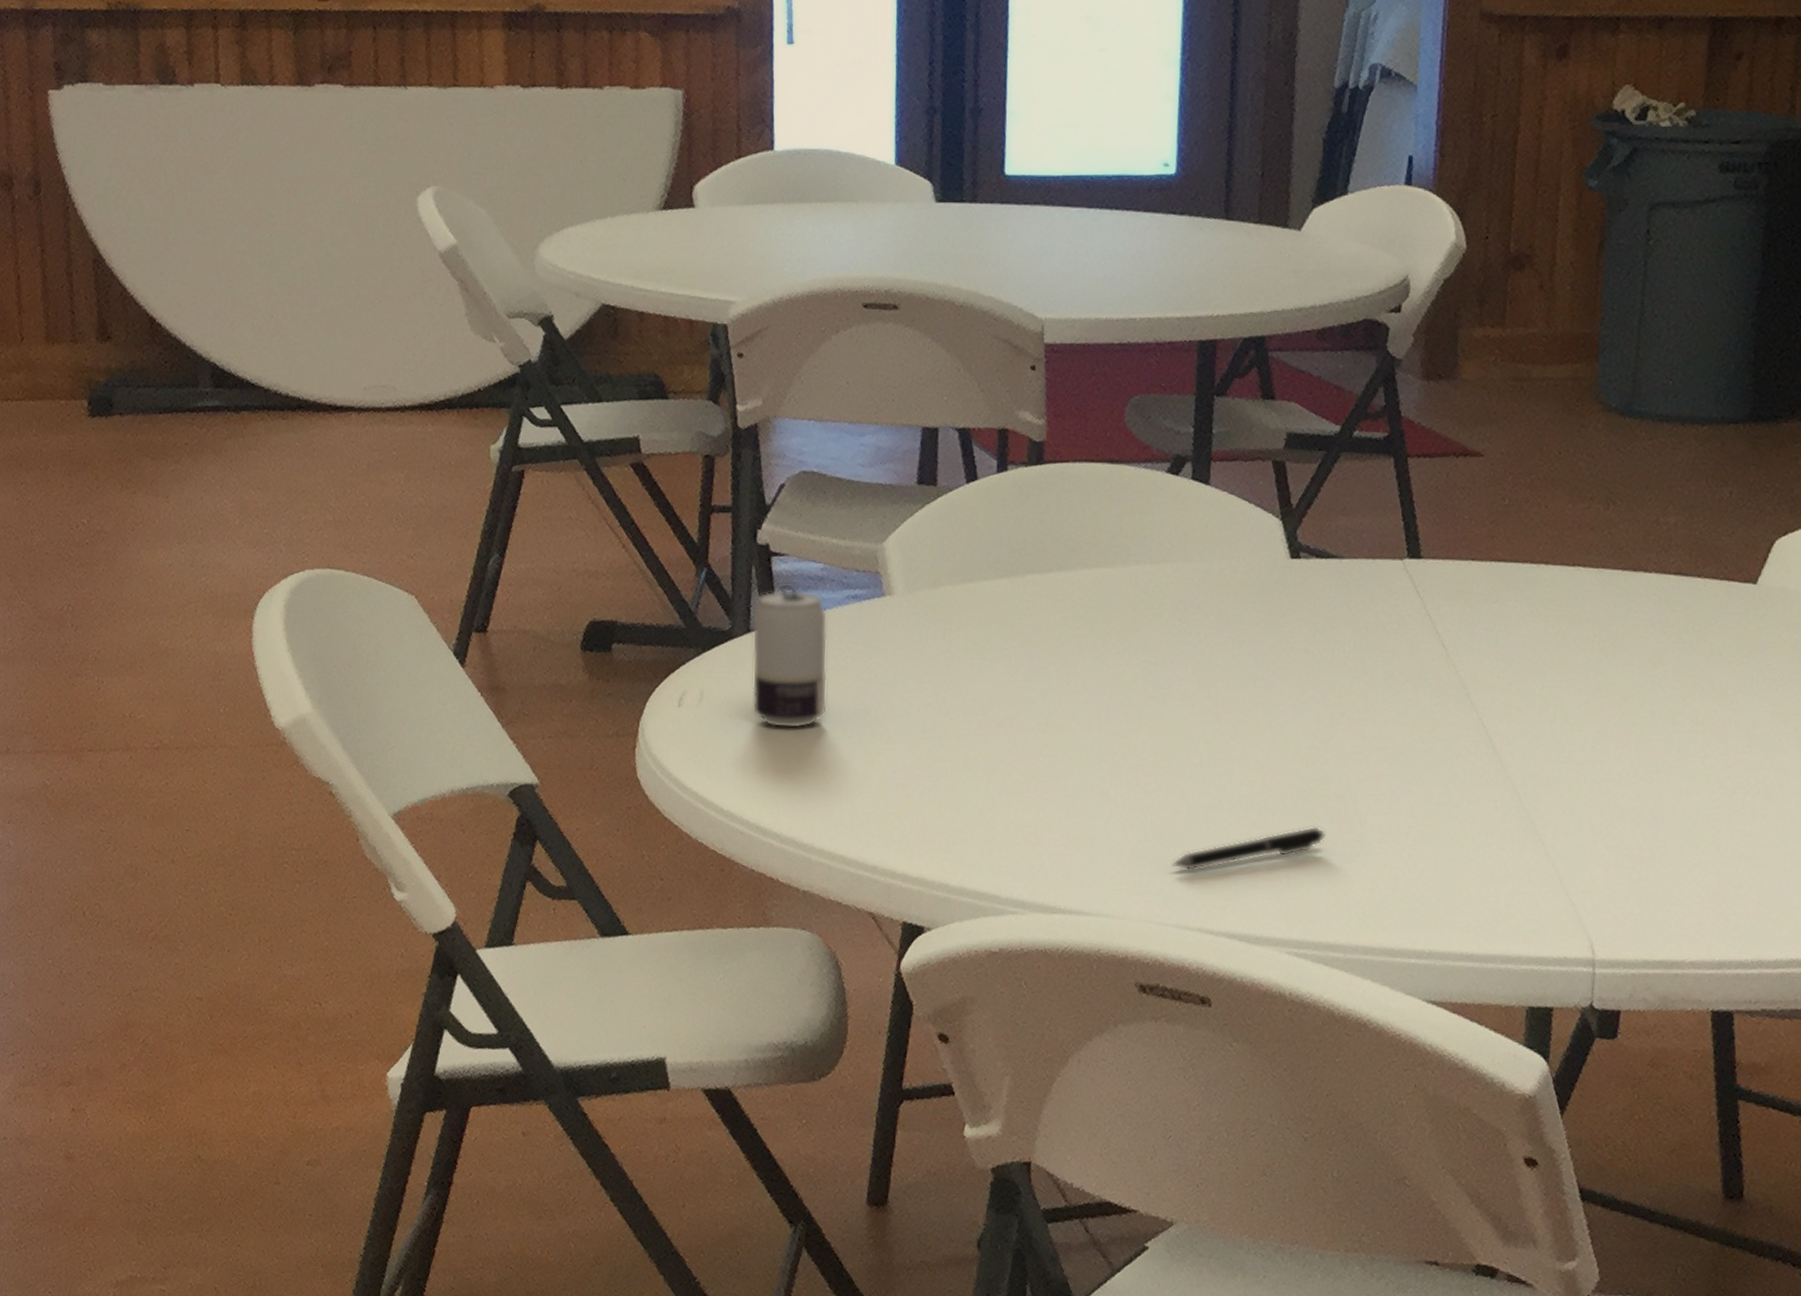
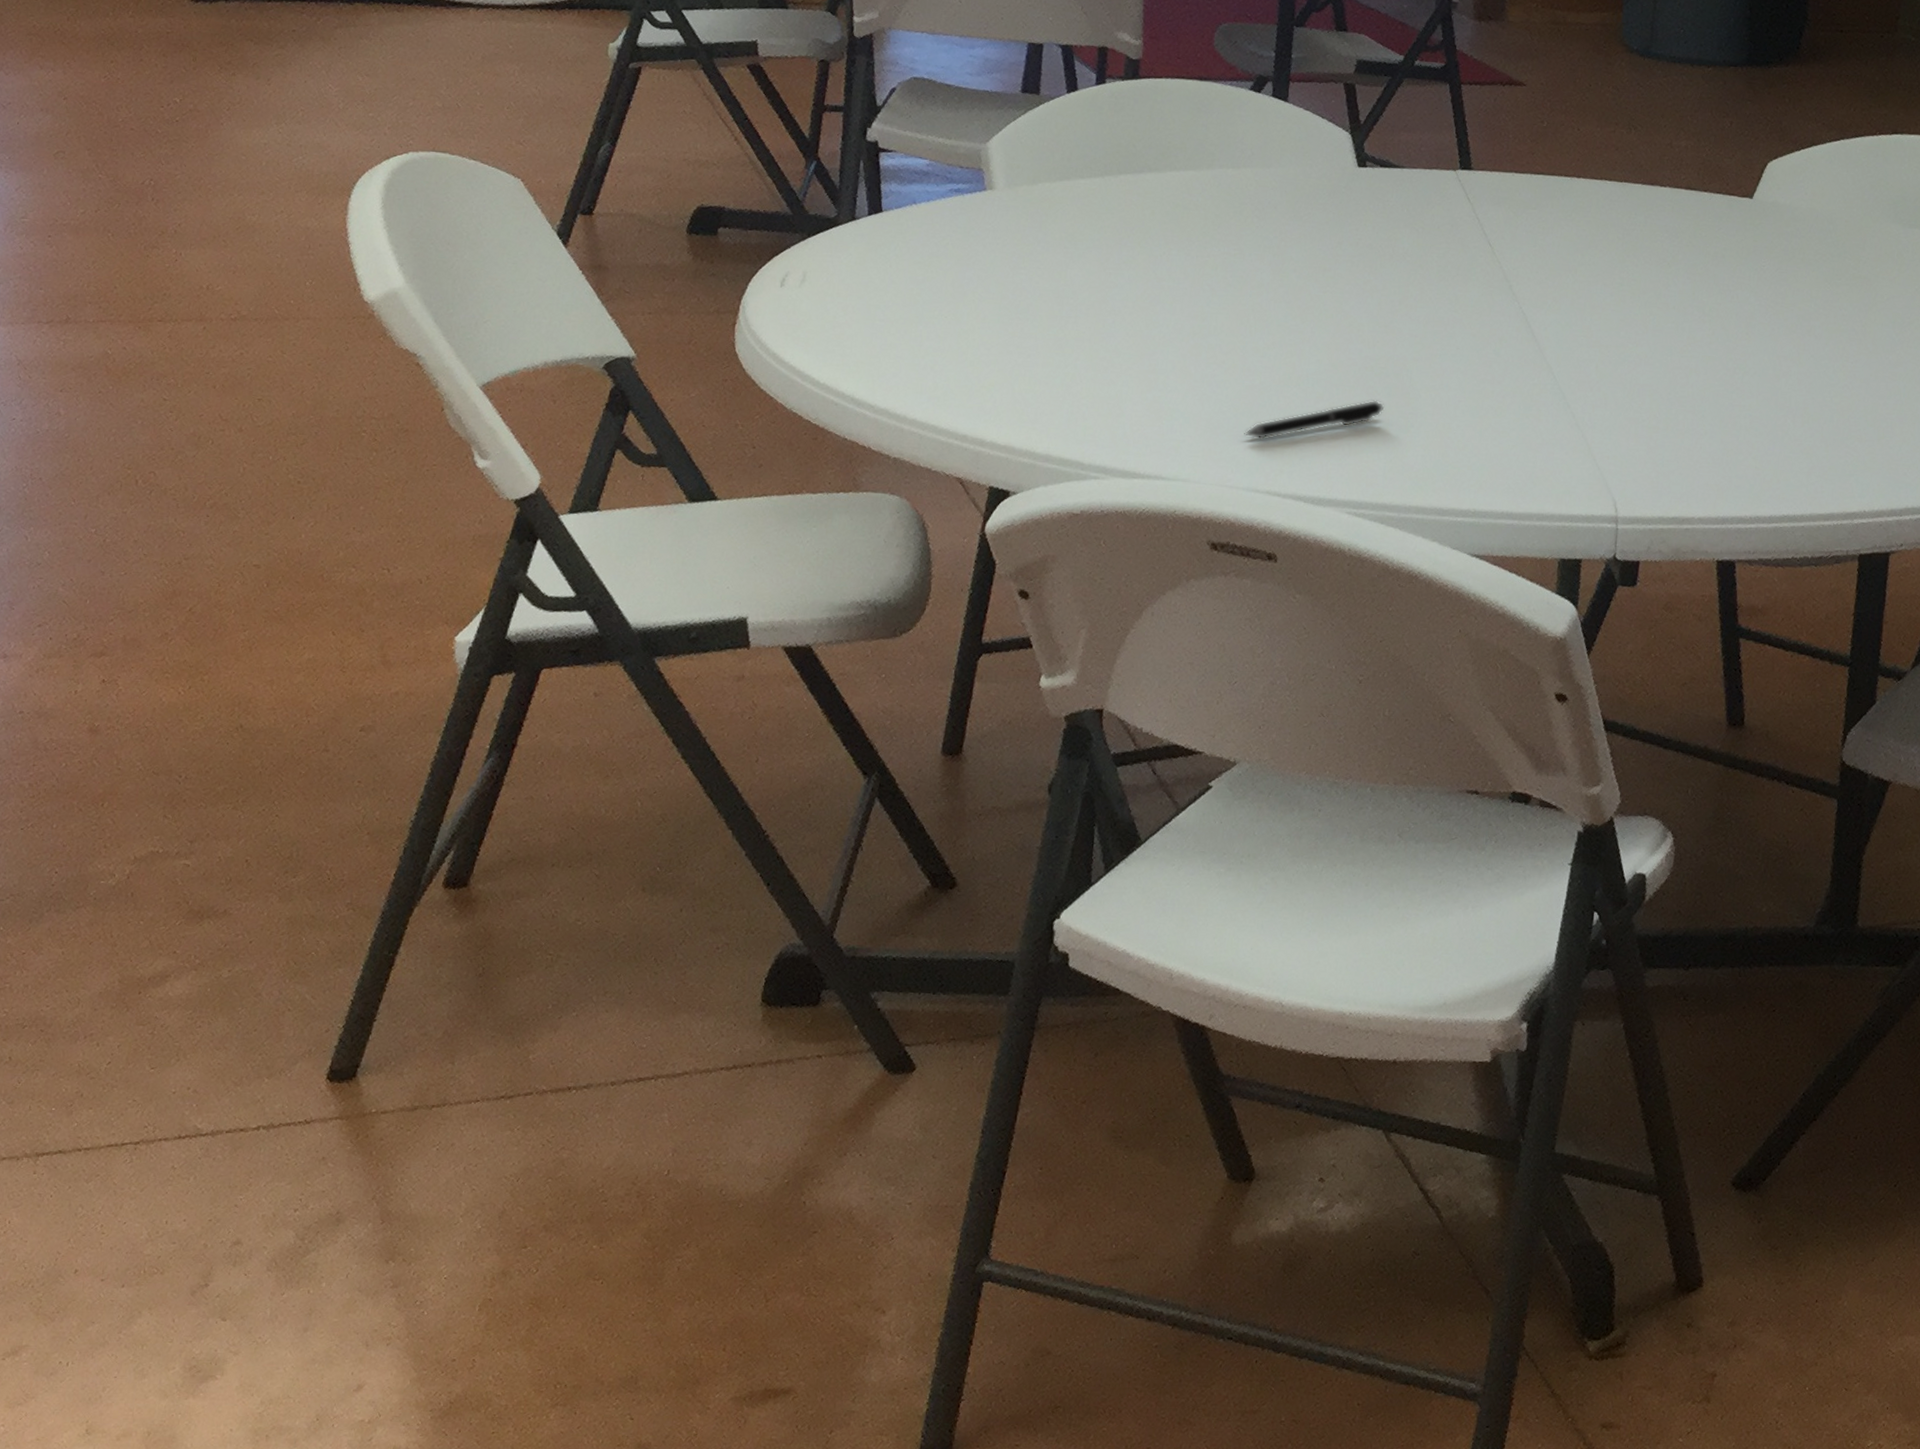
beverage can: present [751,583,828,729] -> none [853,176,931,309]

